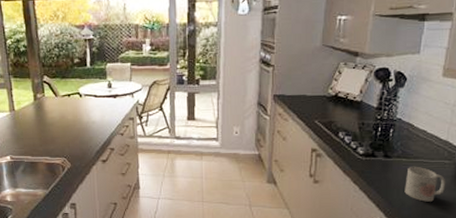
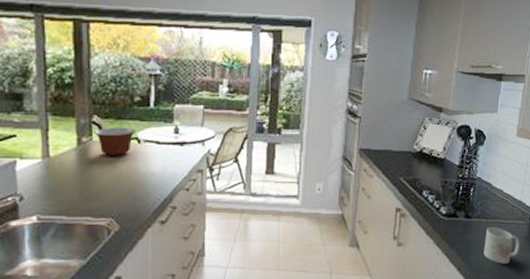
mixing bowl: none [46,84,77,109] -> present [94,127,136,157]

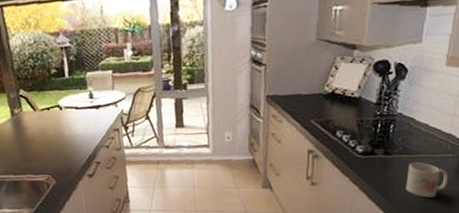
mixing bowl: present [94,127,136,157] -> none [23,97,57,124]

